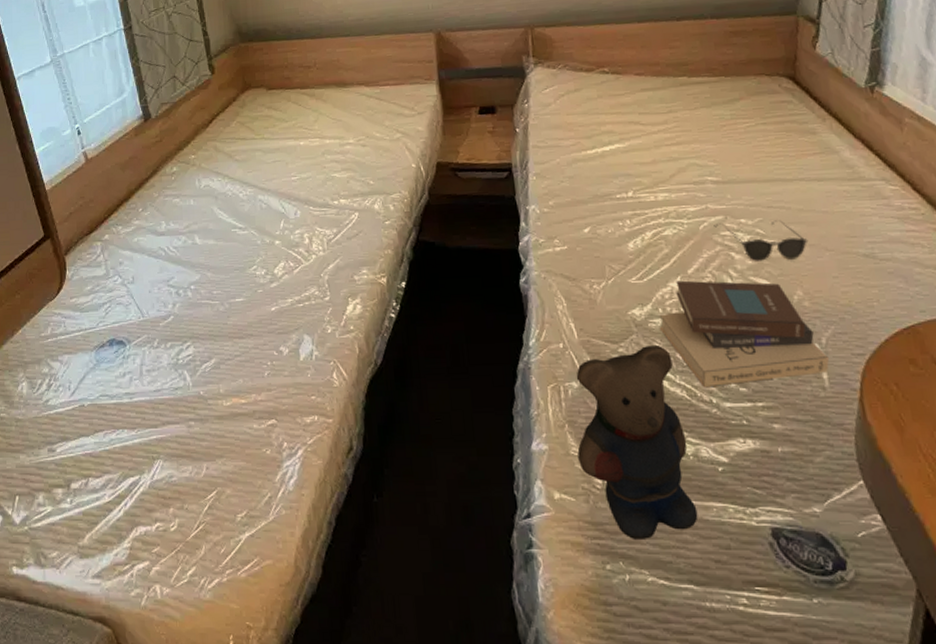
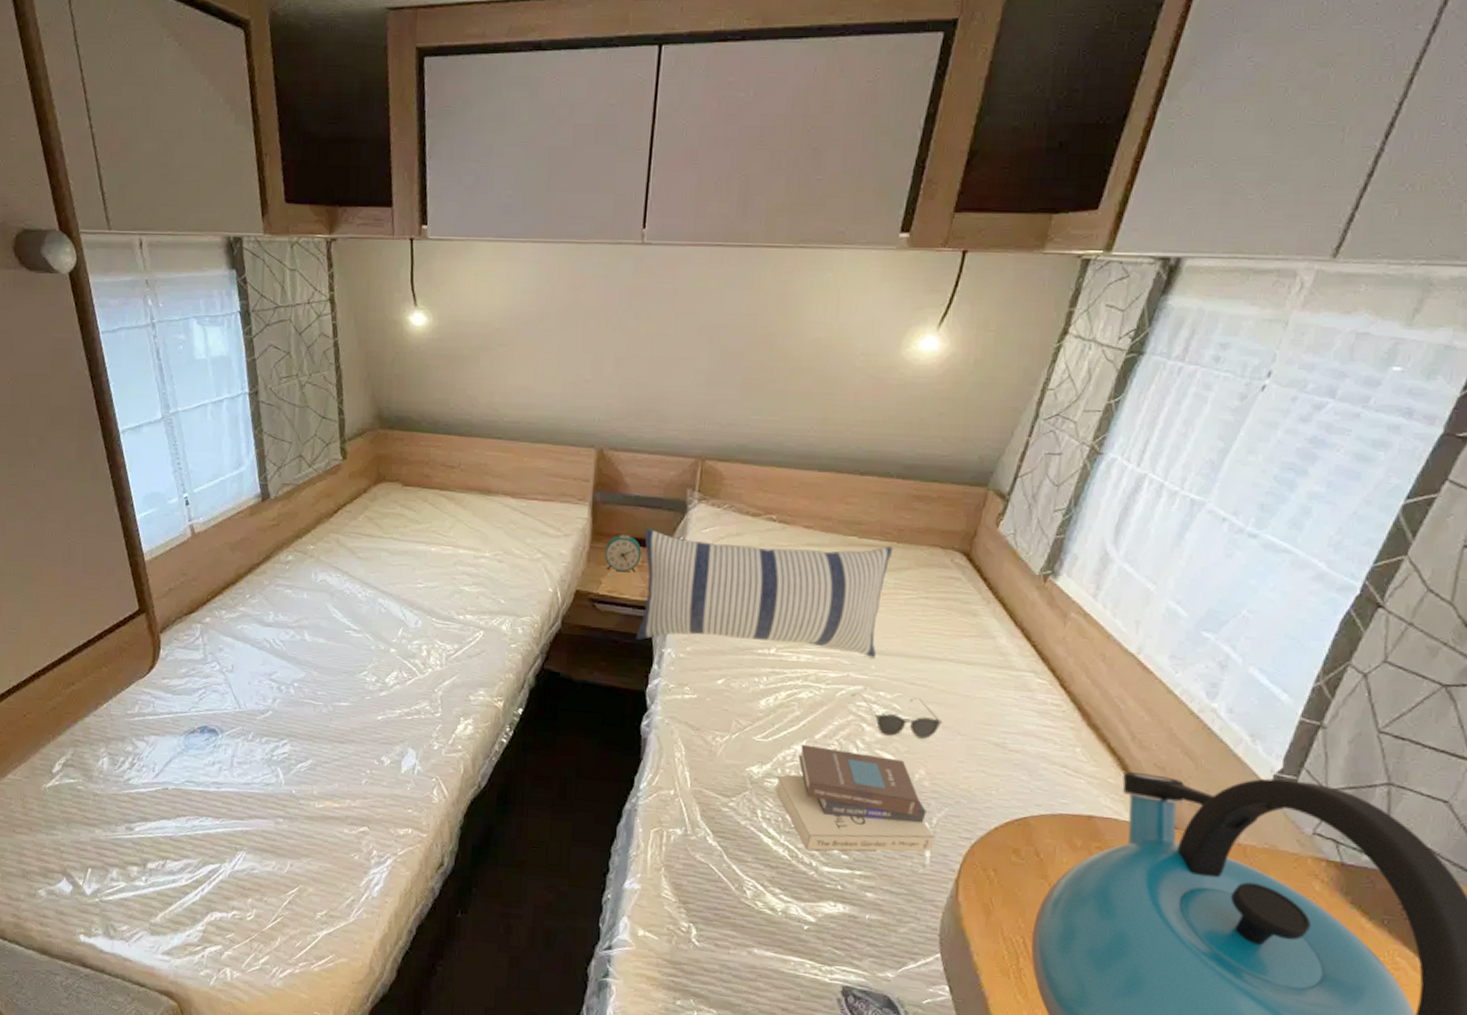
alarm clock: none [457,104,492,140] -> present [604,534,642,573]
pillow: none [490,81,729,202] -> present [636,528,893,658]
teddy bear: present [576,346,698,539] -> none [668,803,781,982]

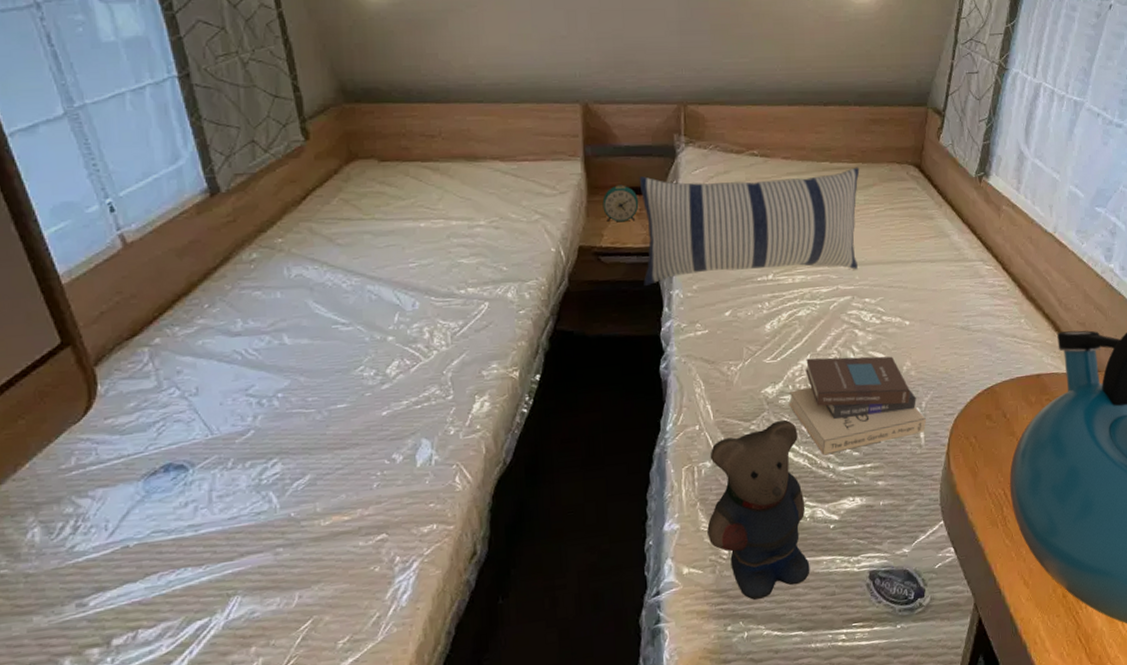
teddy bear: none [668,803,781,982] -> present [707,420,810,600]
sunglasses: present [851,693,943,739] -> none [842,298,919,337]

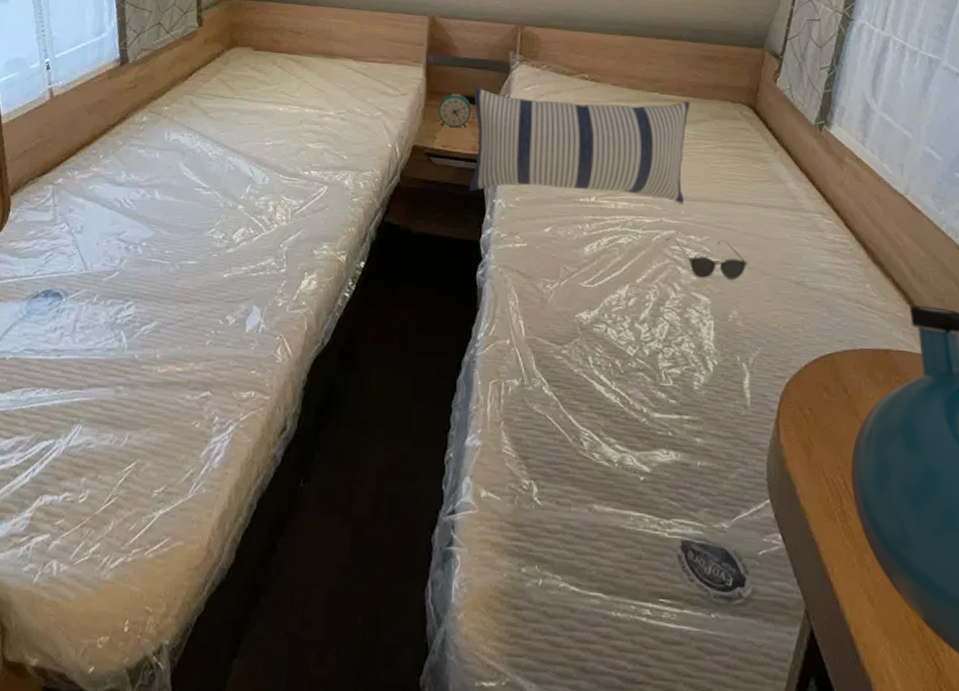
teddy bear: present [707,420,810,600] -> none [509,350,615,544]
books: present [788,356,927,455] -> none [603,289,754,397]
sunglasses: none [842,298,919,337] -> present [665,237,749,280]

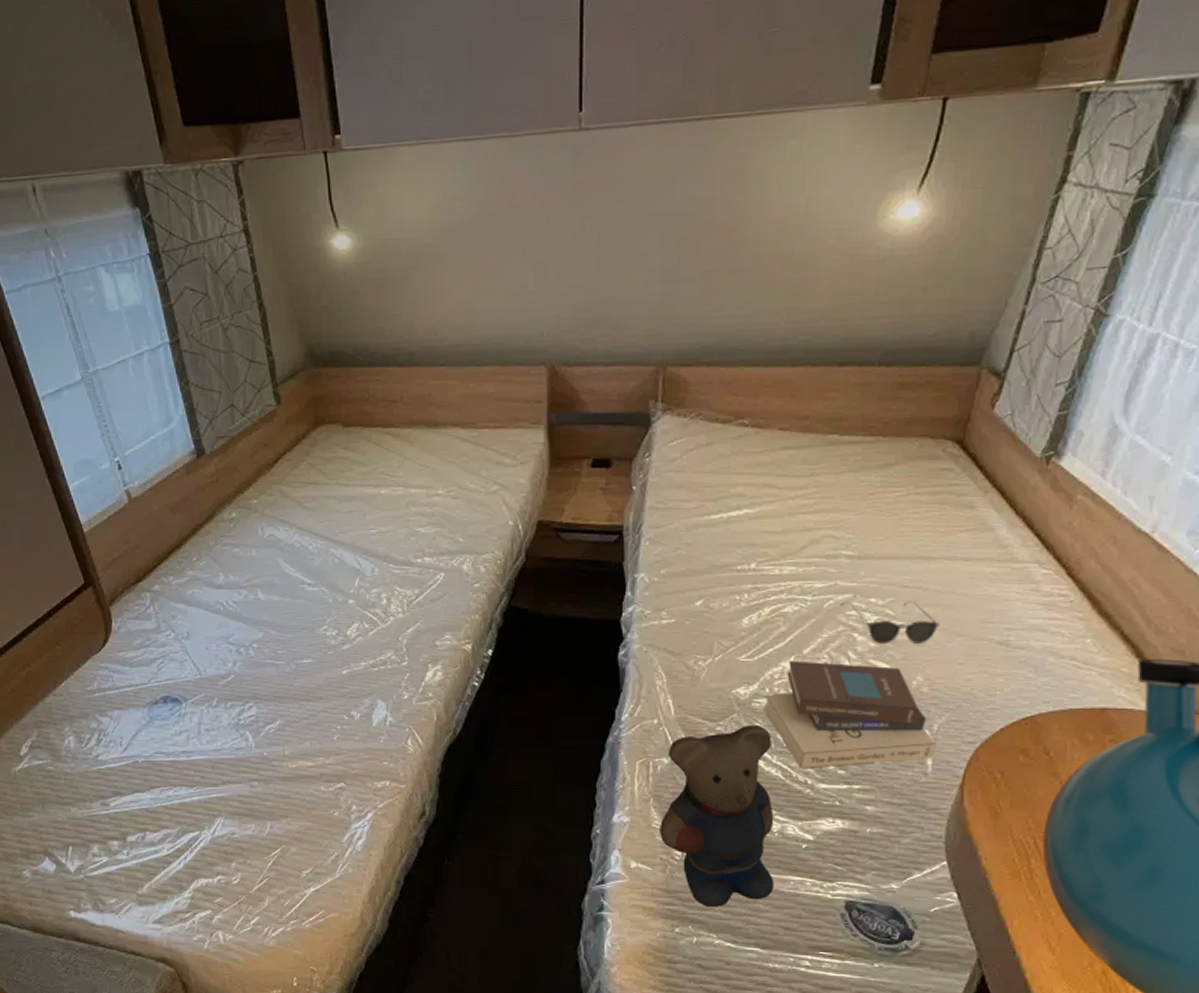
alarm clock: present [438,93,472,128] -> none [565,456,605,497]
pillow: present [469,87,690,204] -> none [606,441,878,568]
teddy bear: none [509,350,615,544] -> present [660,726,774,907]
books: none [603,289,754,397] -> present [763,660,938,769]

